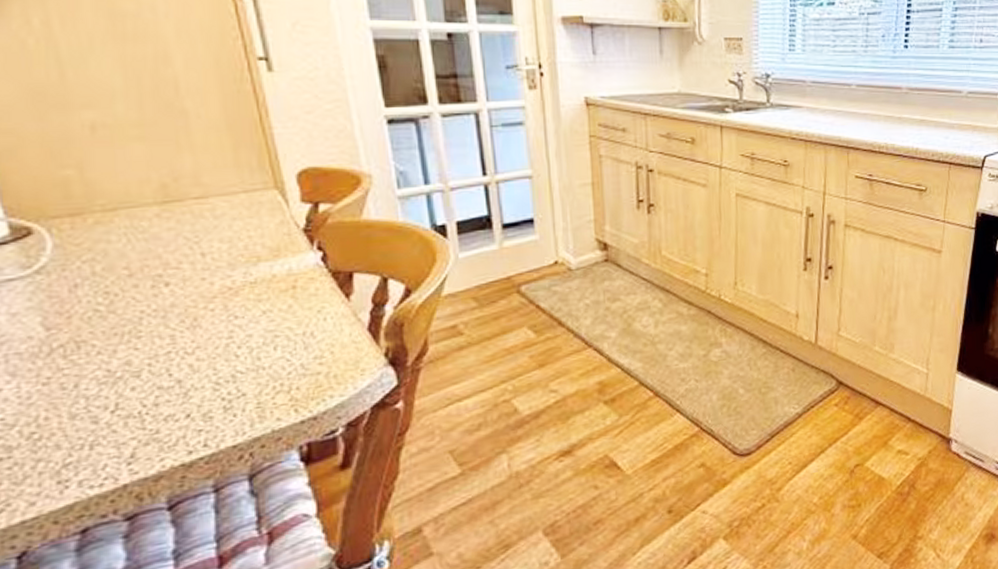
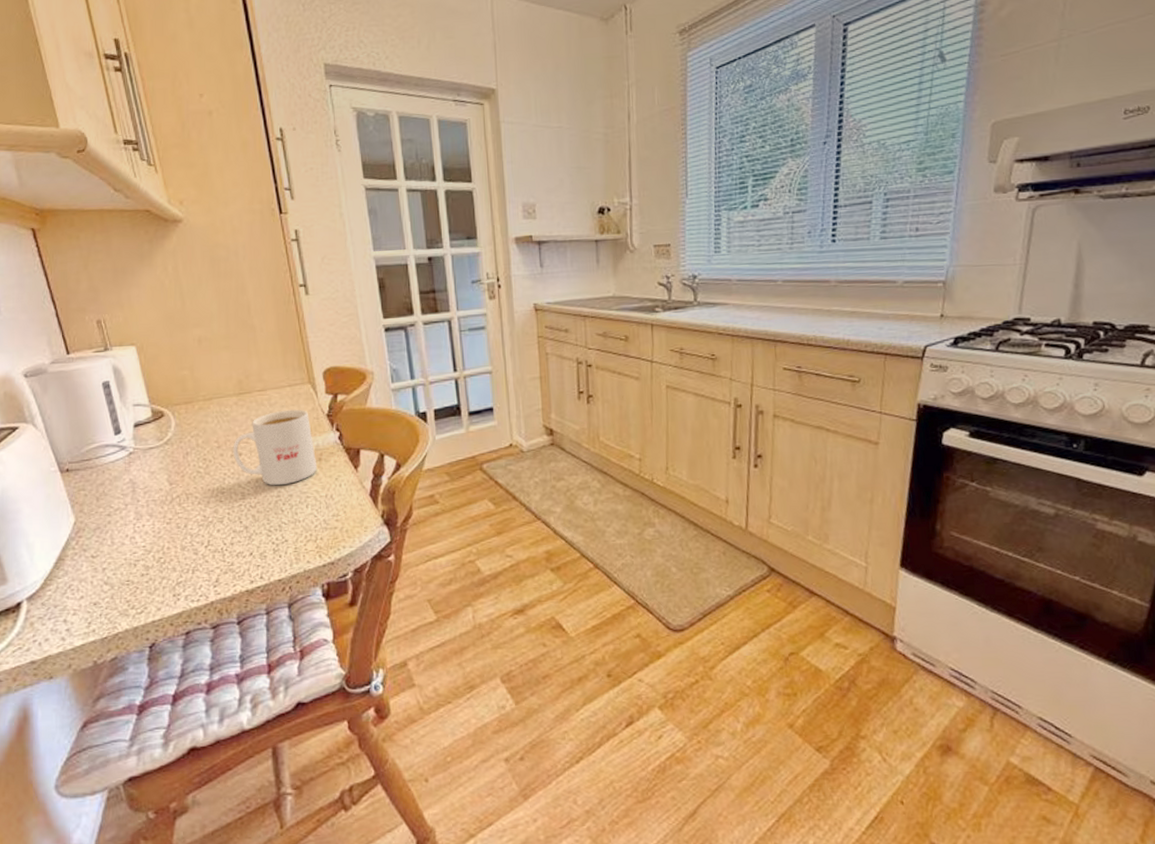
mug: none [154,222,290,324] -> present [233,409,318,486]

